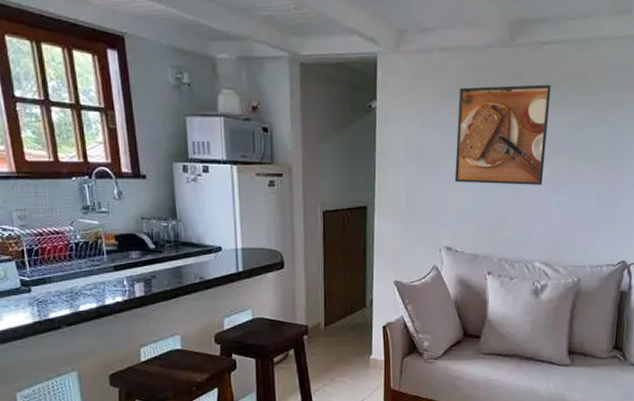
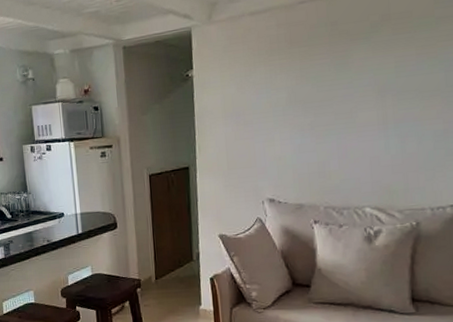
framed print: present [455,84,551,185] -> none [272,29,371,137]

